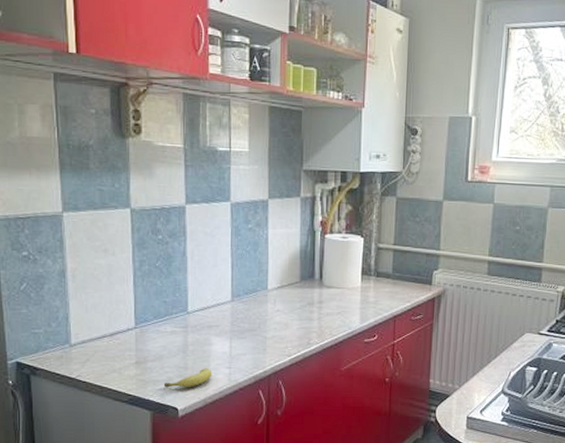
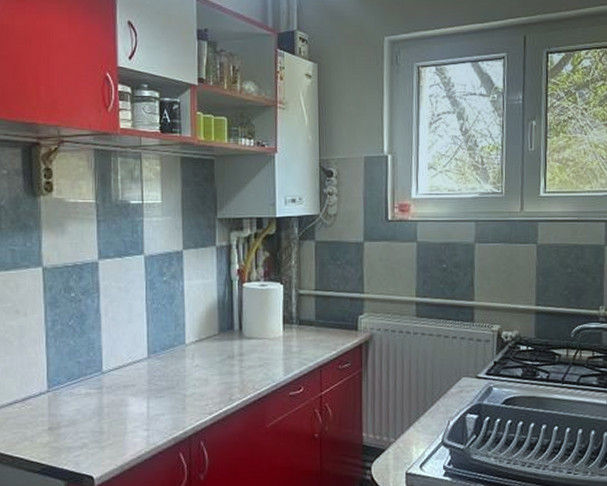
fruit: present [163,368,212,388] -> none [78,431,130,455]

